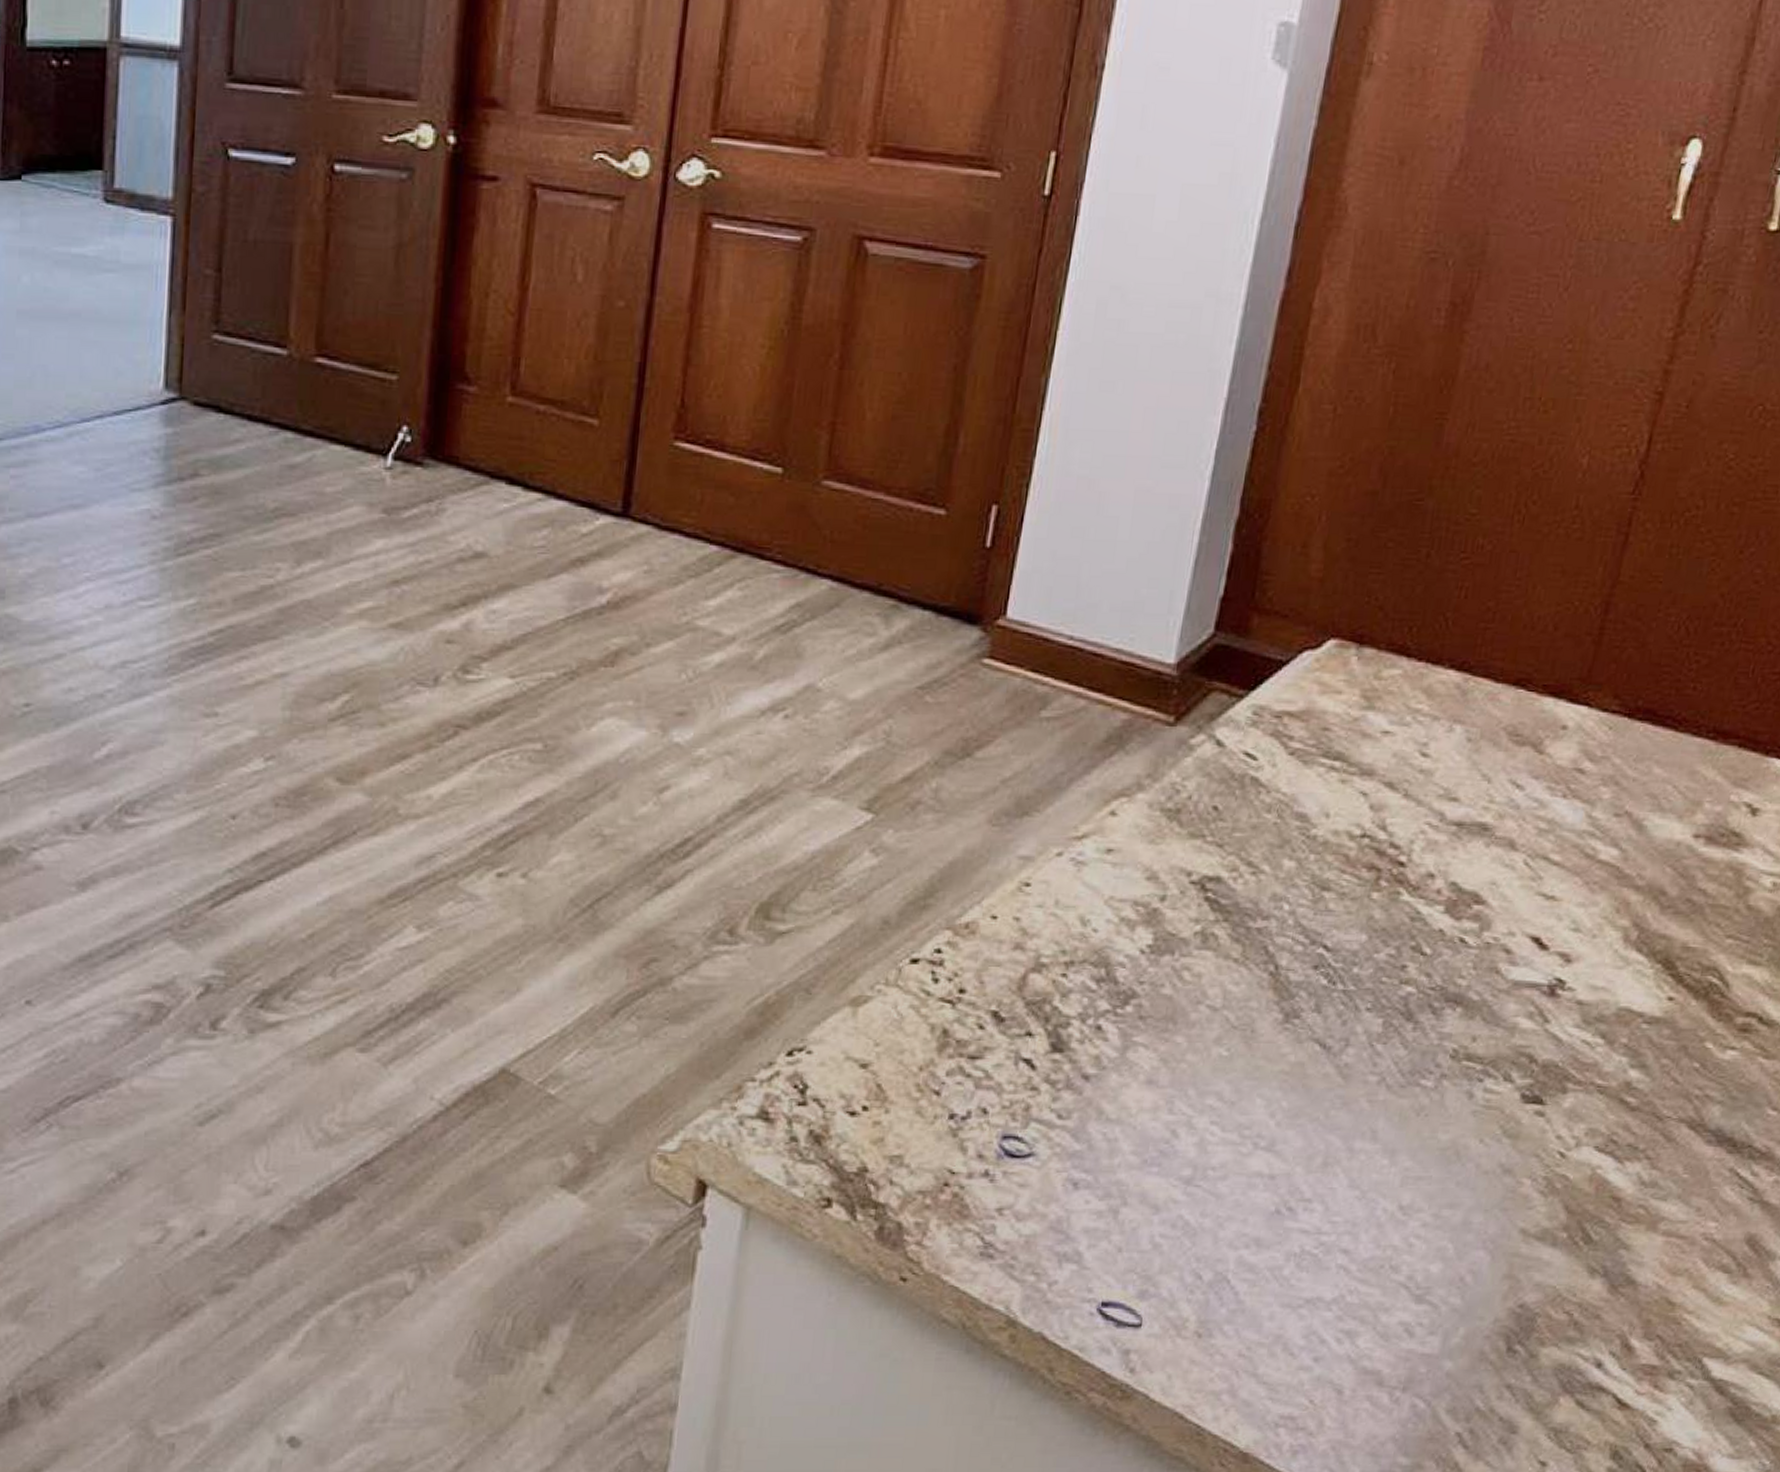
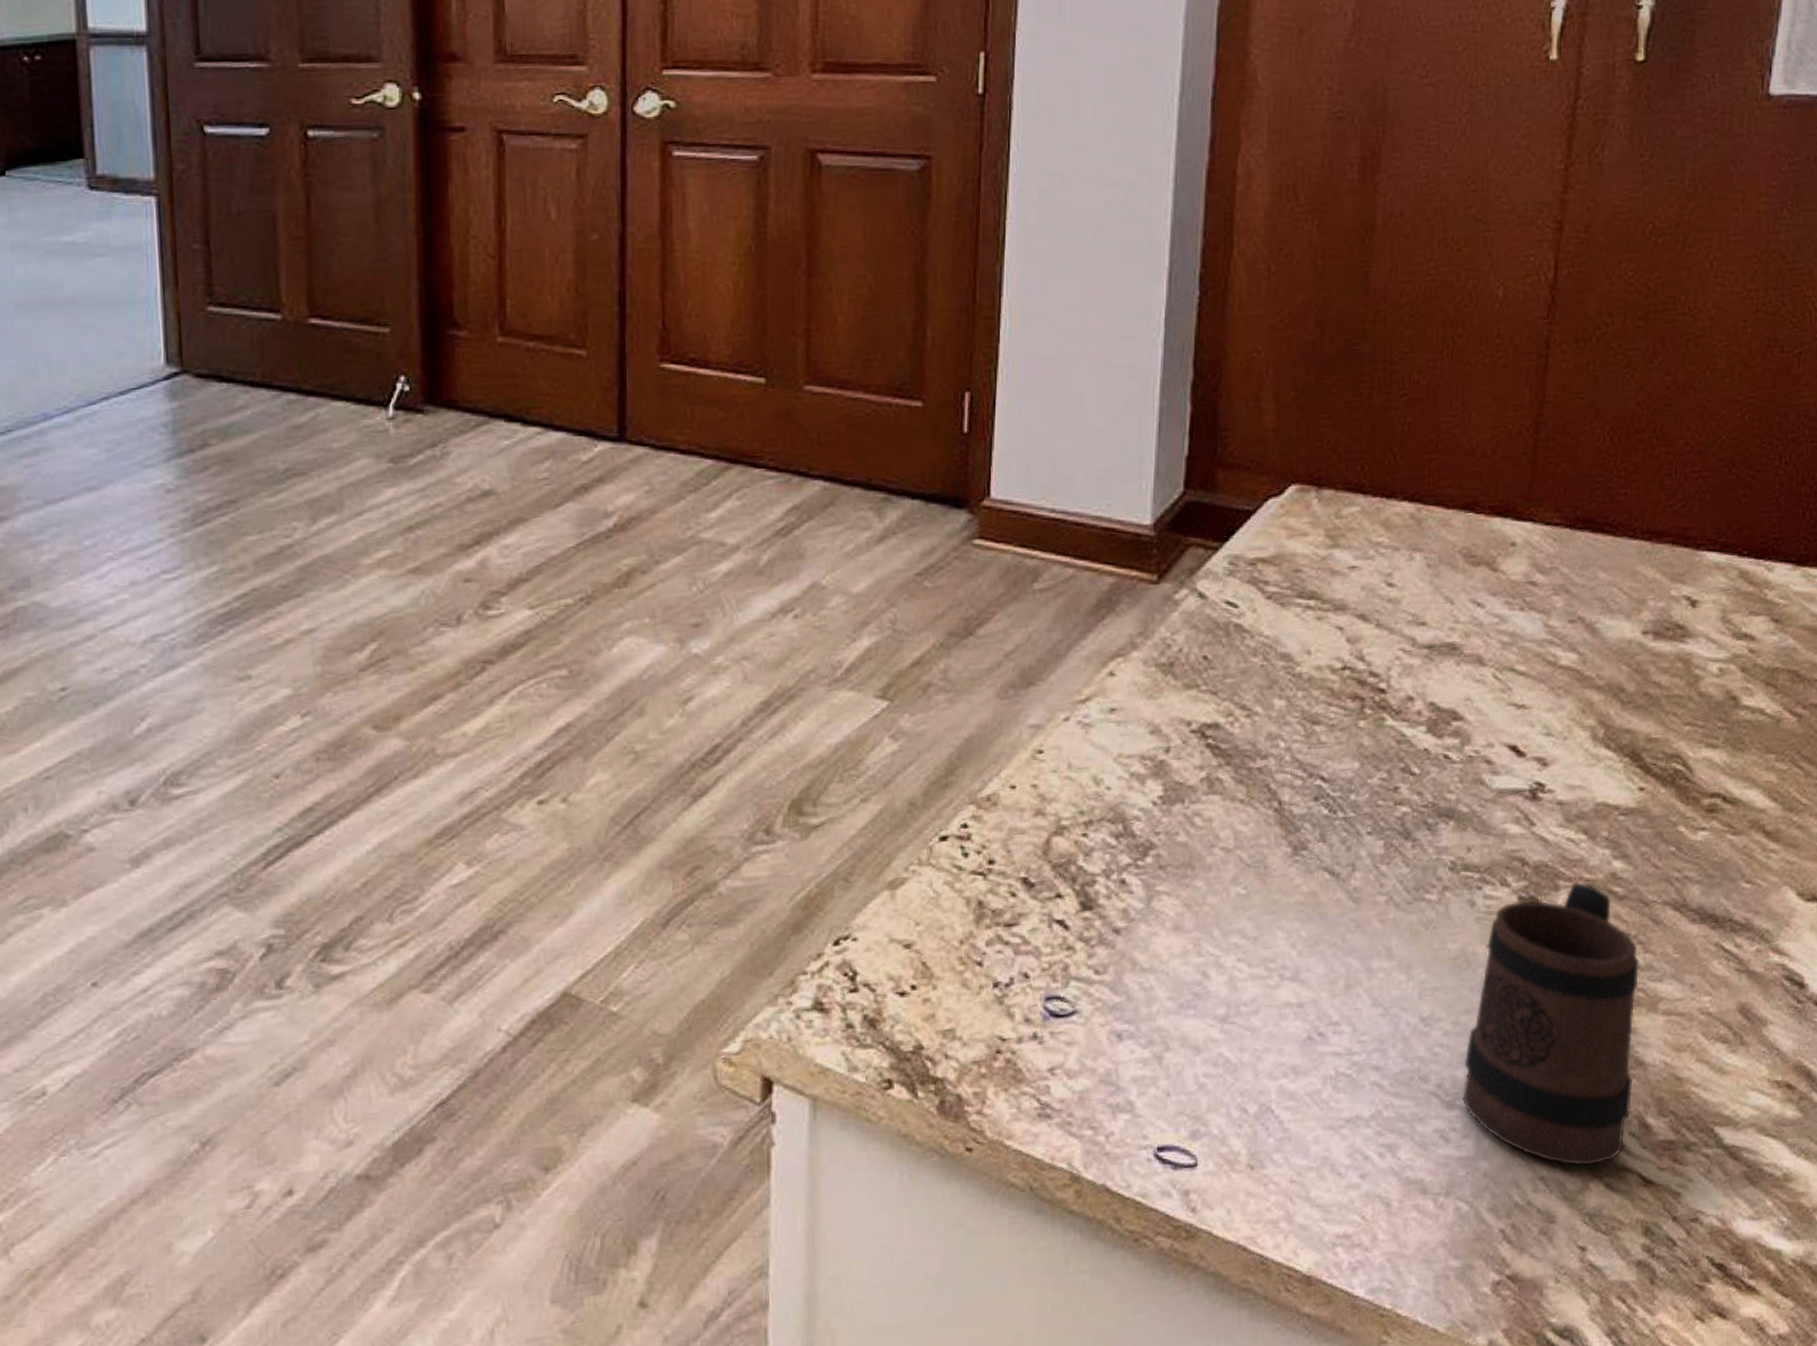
mug: none [1433,1086,1645,1379] -> present [1462,882,1640,1166]

